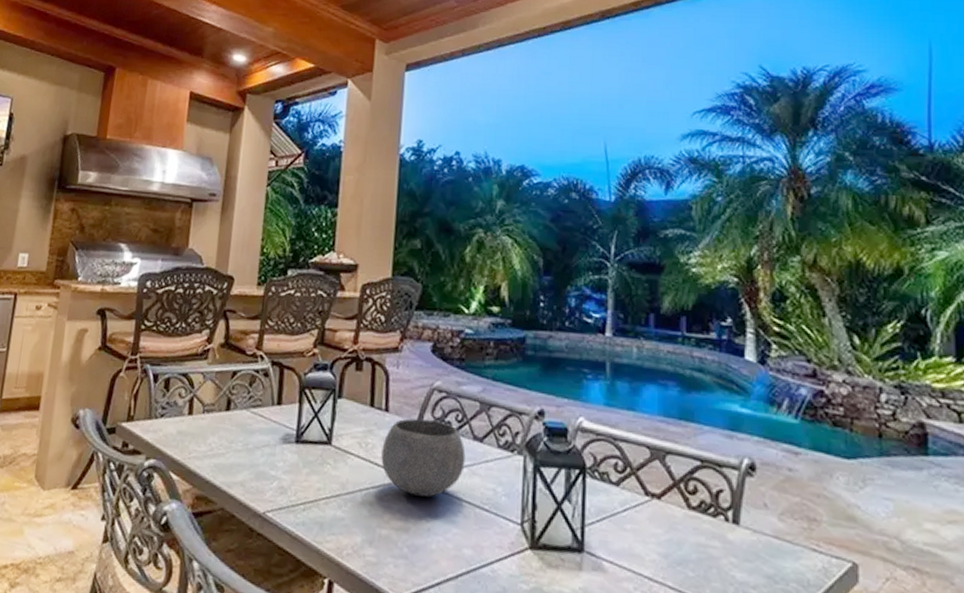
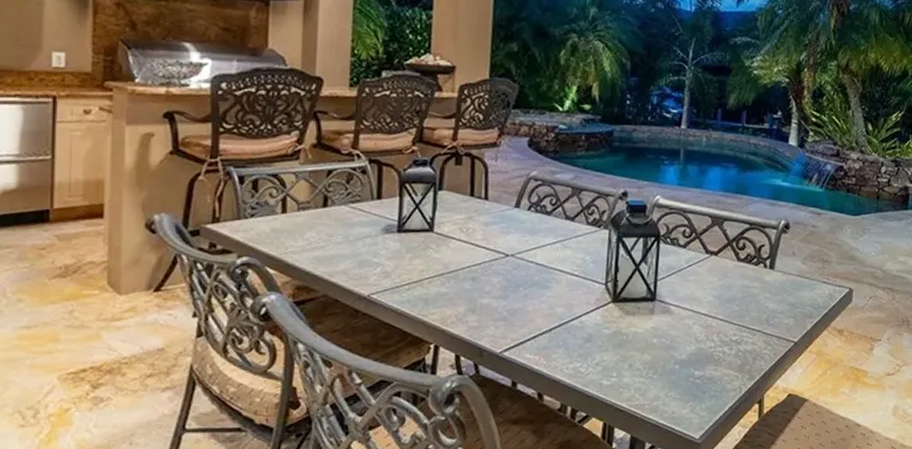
bowl: present [381,418,466,497] -> none [481,205,559,269]

